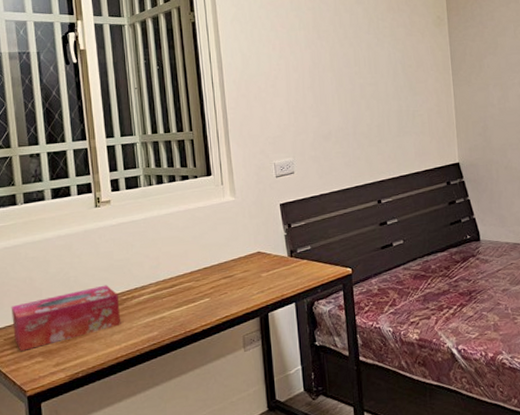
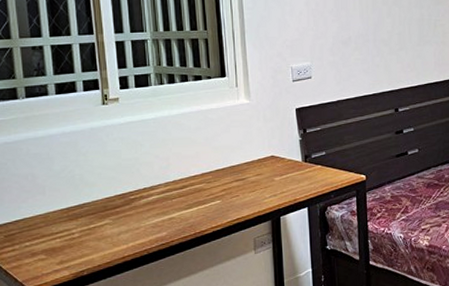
tissue box: present [11,285,121,352] -> none [12,184,129,249]

